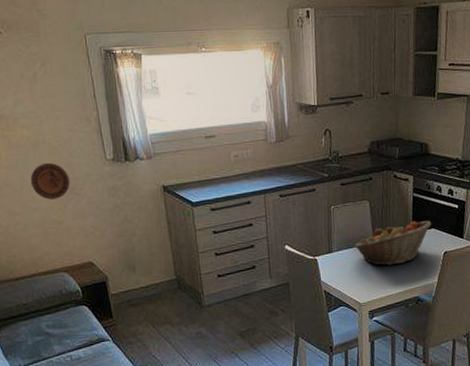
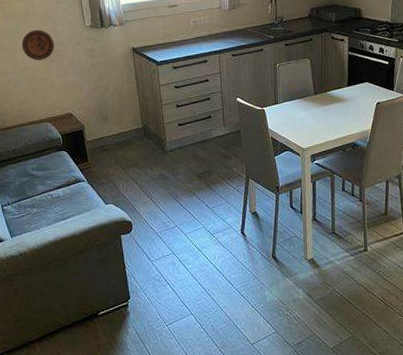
fruit basket: present [354,220,432,266] -> none [297,75,366,115]

